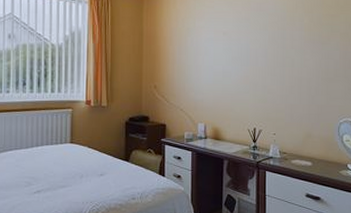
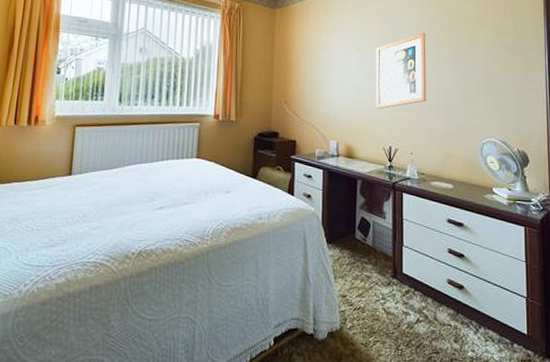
wall art: none [241,16,290,93] -> present [375,32,426,109]

